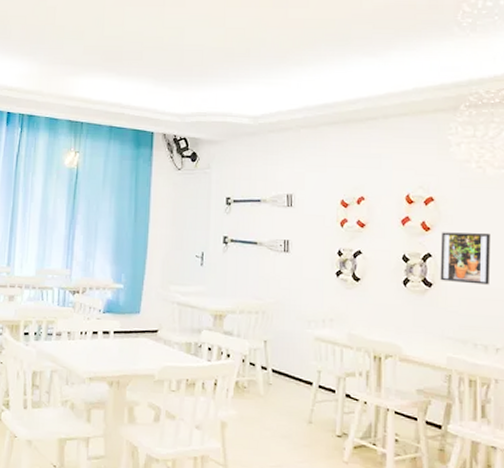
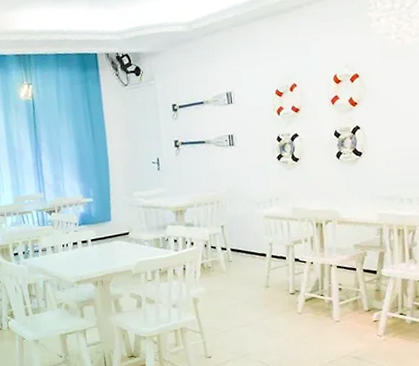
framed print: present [440,232,491,285] -> none [367,98,412,149]

